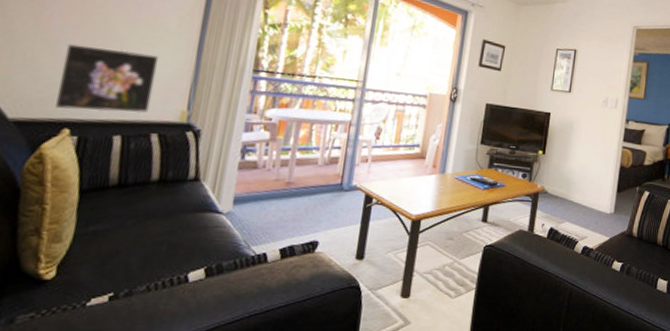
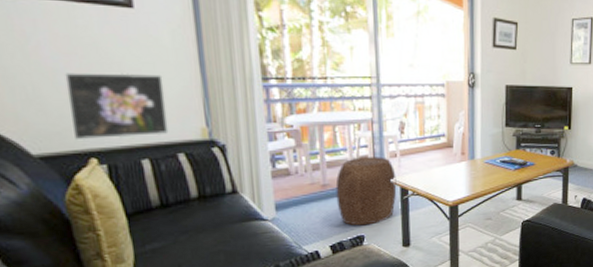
stool: none [297,158,364,231] -> present [335,157,397,226]

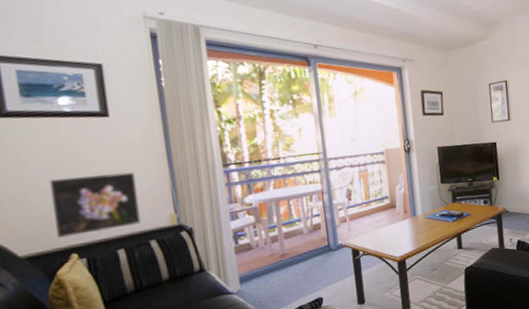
stool: present [335,157,397,226] -> none [293,223,349,290]

